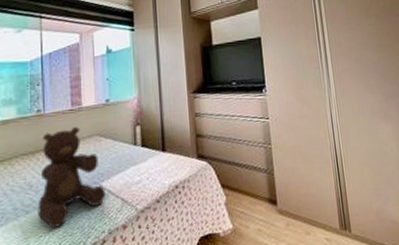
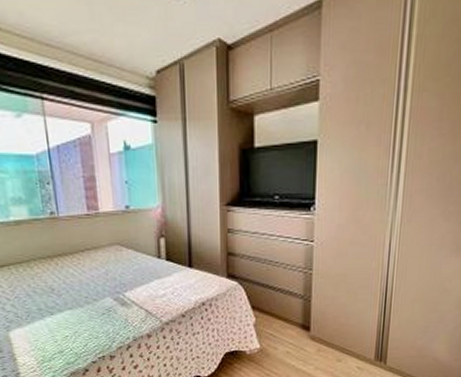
teddy bear: present [37,127,106,228] -> none [59,234,129,330]

